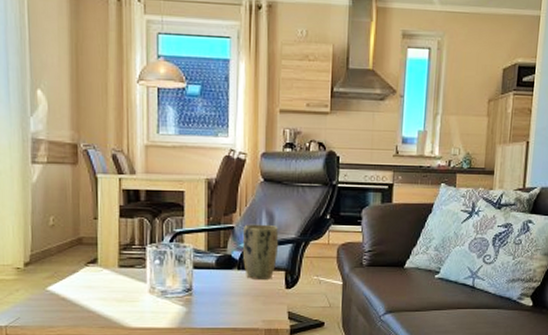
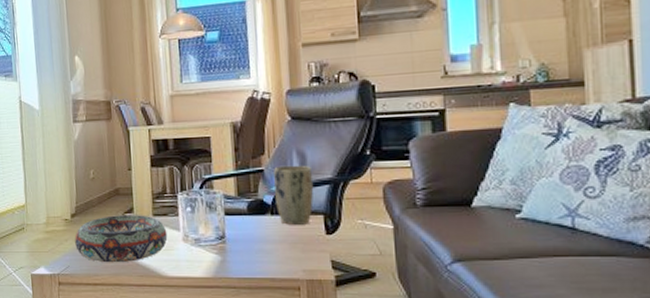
decorative bowl: none [28,265,133,314] -> present [75,215,168,263]

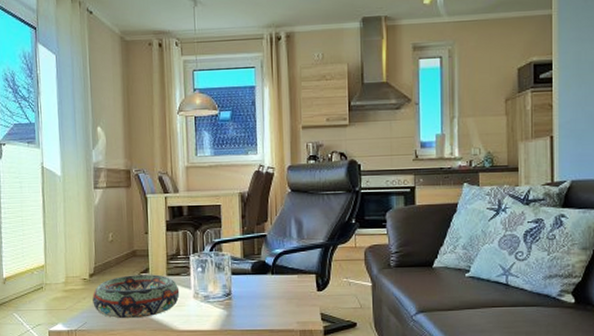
plant pot: present [273,165,314,225] -> none [274,231,309,283]

